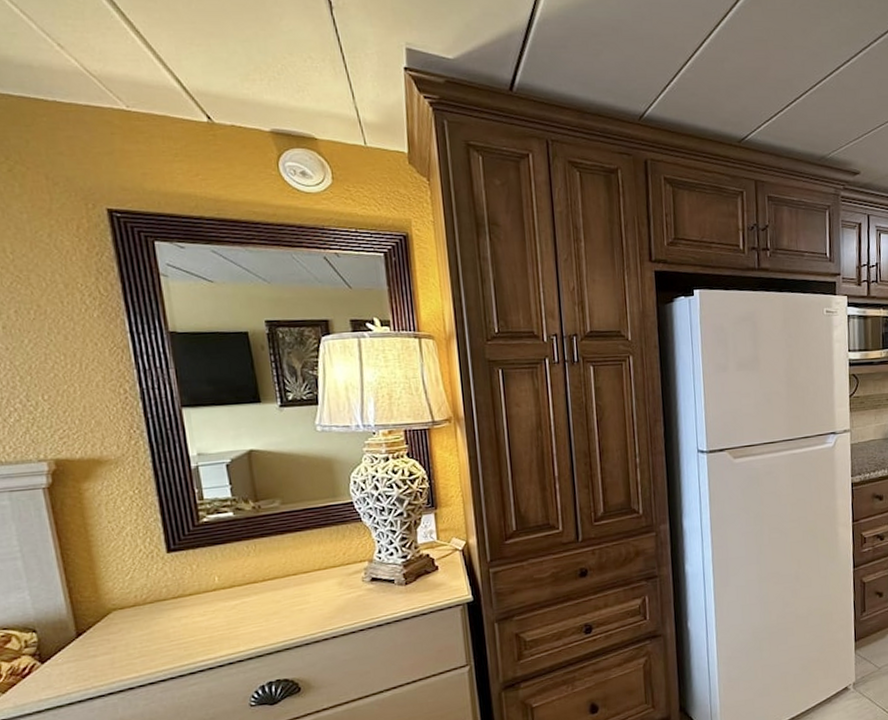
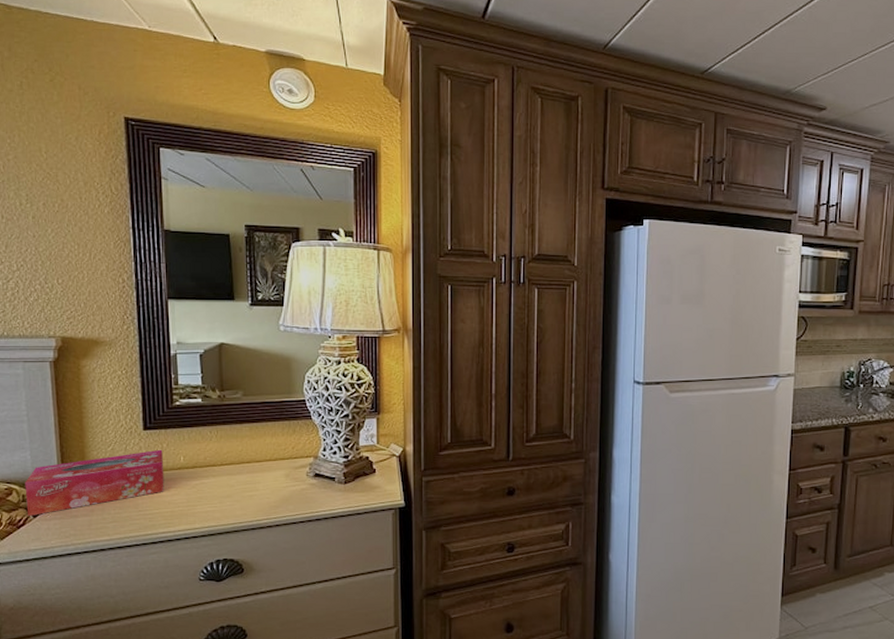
tissue box: none [26,571,199,664] -> present [25,449,164,517]

